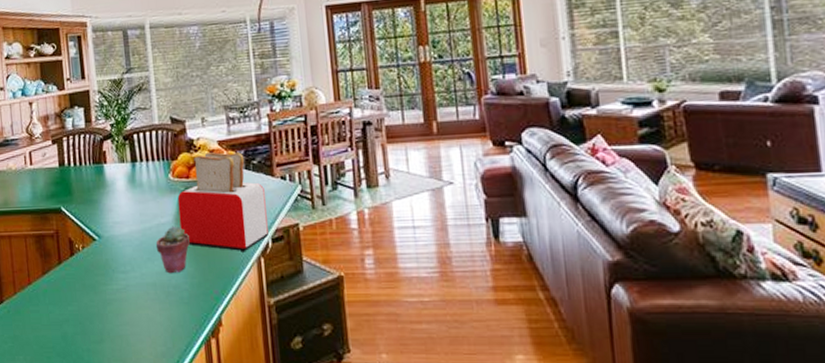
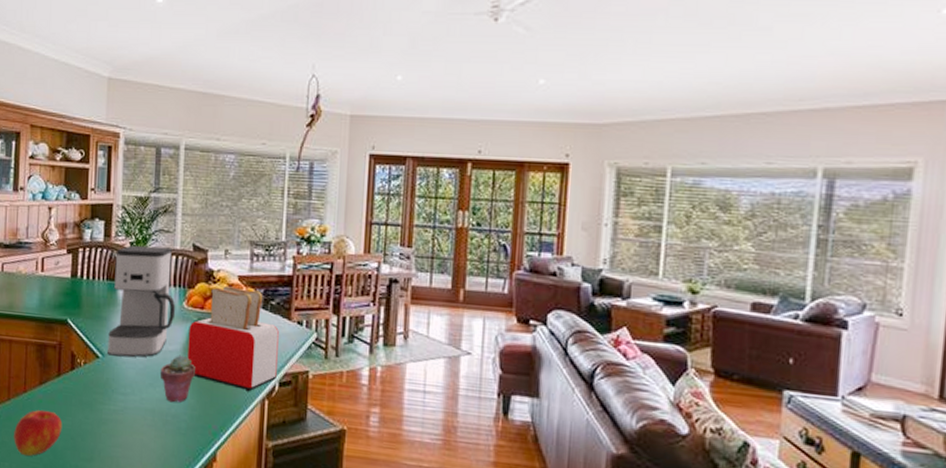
apple: none [24,299,70,347] -> present [14,410,63,457]
coffee maker: none [98,124,163,236] -> present [107,245,176,358]

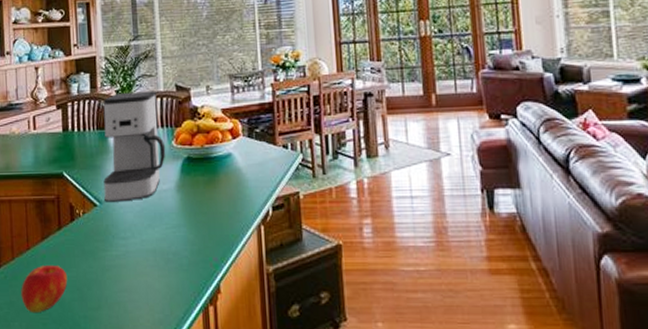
potted succulent: present [161,355,196,403] -> none [158,192,192,241]
toaster: present [187,286,279,392] -> none [180,120,269,220]

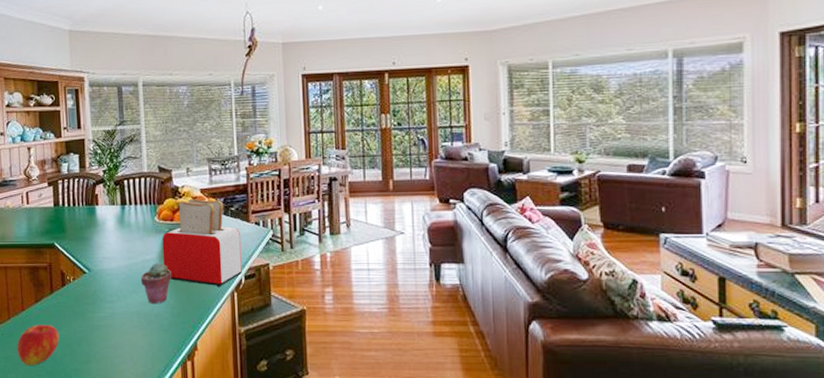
coffee maker: present [103,91,166,202] -> none [91,171,149,270]
potted succulent: none [158,192,192,241] -> present [141,262,172,304]
toaster: none [180,120,269,220] -> present [162,199,242,287]

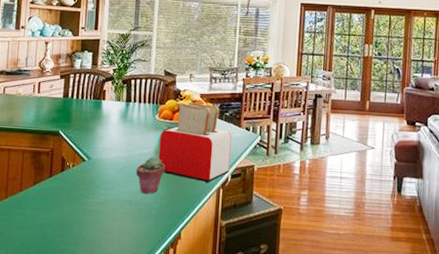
apple: present [17,324,60,366] -> none [10,205,53,244]

